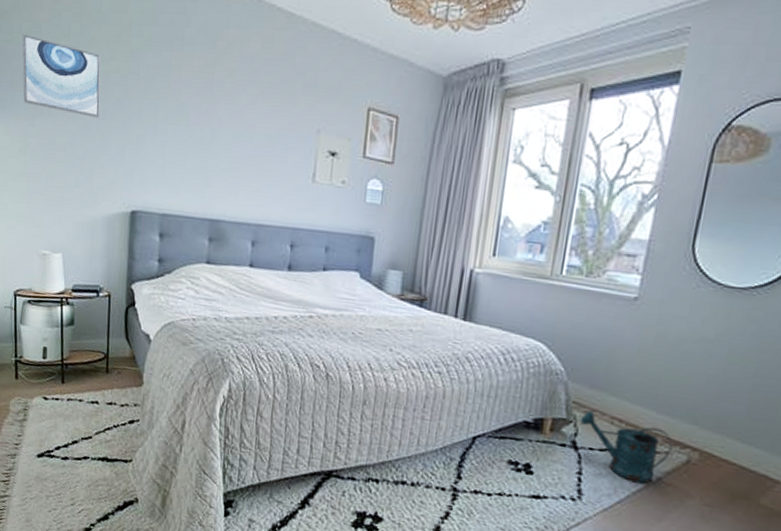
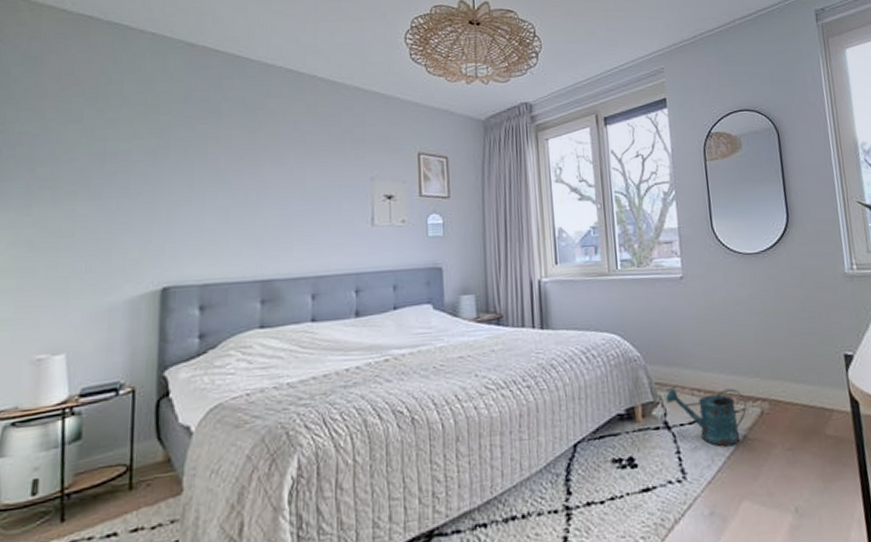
wall art: present [22,34,101,119] -> none [17,122,122,198]

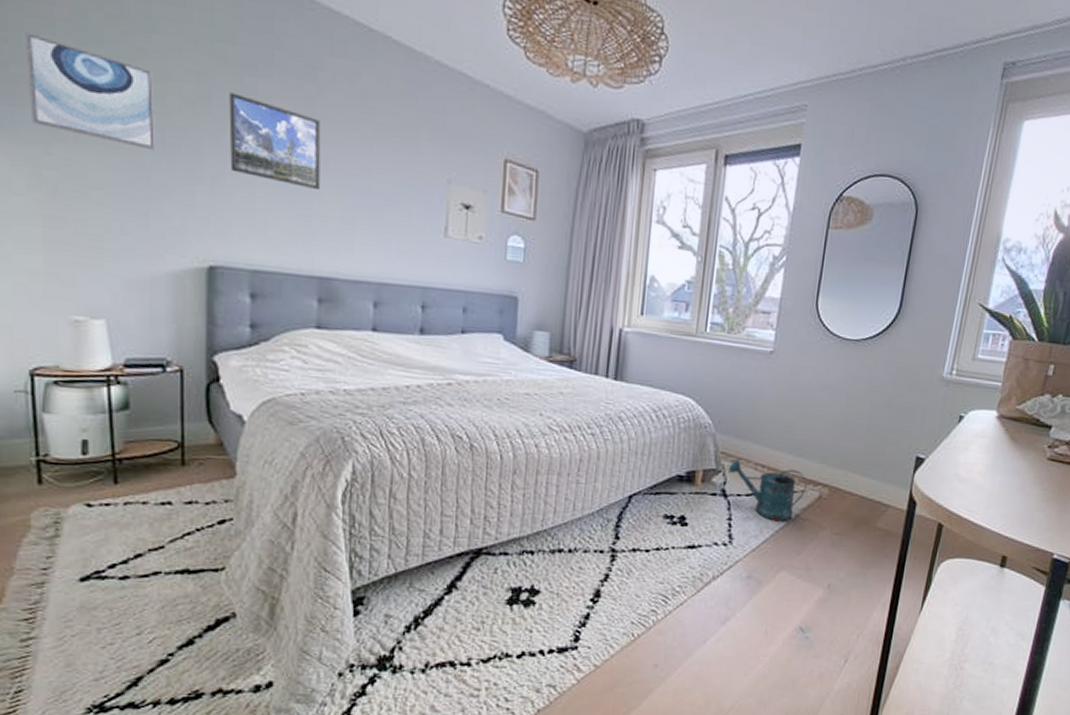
wall art: none [17,122,122,198] -> present [25,32,155,151]
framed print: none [183,139,261,206] -> present [229,92,321,191]

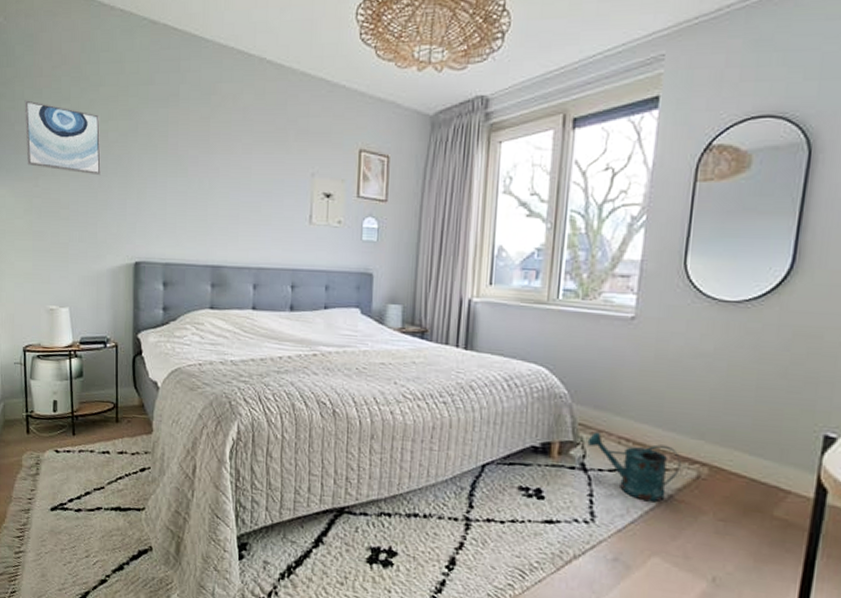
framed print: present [229,92,321,191] -> none [149,123,214,194]

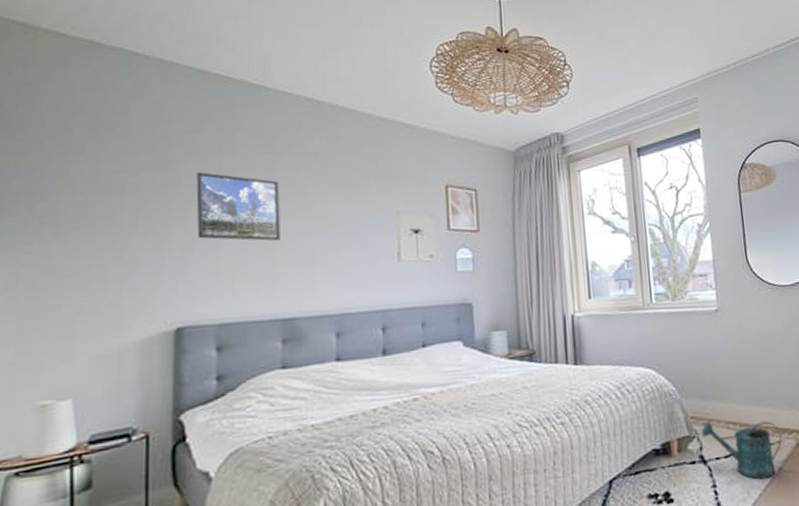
wall art: present [24,100,101,176] -> none [14,154,129,234]
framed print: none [149,123,214,194] -> present [196,172,280,242]

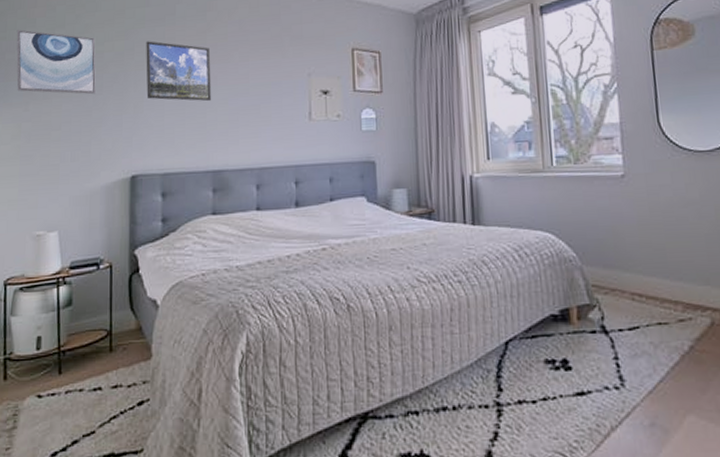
wall art: none [14,154,129,234] -> present [16,29,96,95]
watering can: present [701,421,782,480] -> none [603,291,695,357]

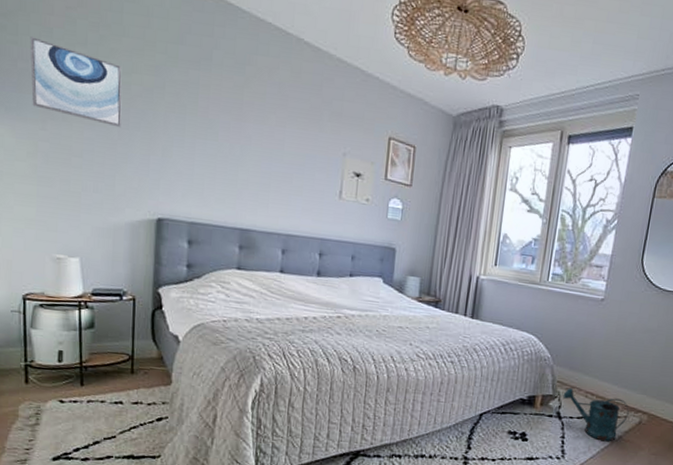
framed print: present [146,41,211,102] -> none [176,83,247,161]
watering can: none [603,291,695,357] -> present [563,388,629,442]

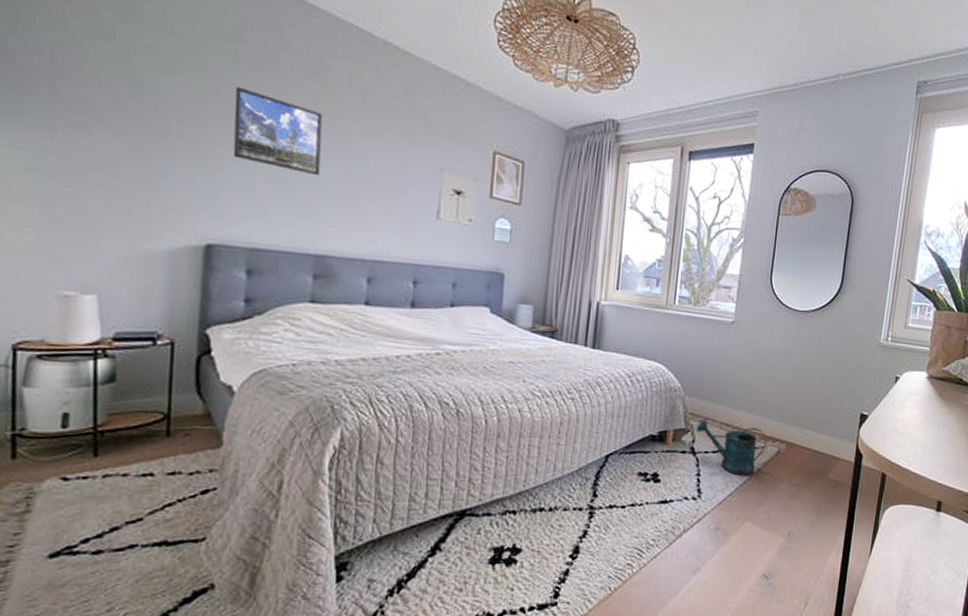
wall art: present [30,37,122,128] -> none [35,27,162,137]
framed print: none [176,83,247,161] -> present [233,86,323,176]

